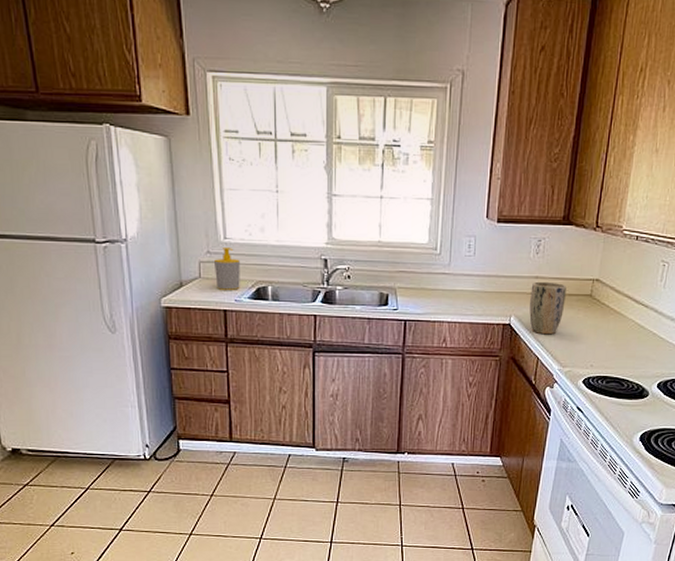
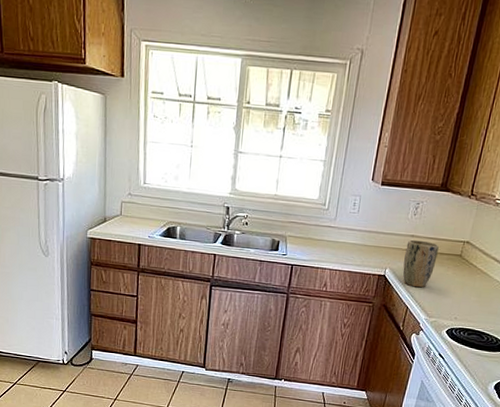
soap bottle: present [214,248,240,290] -> none [133,191,155,228]

